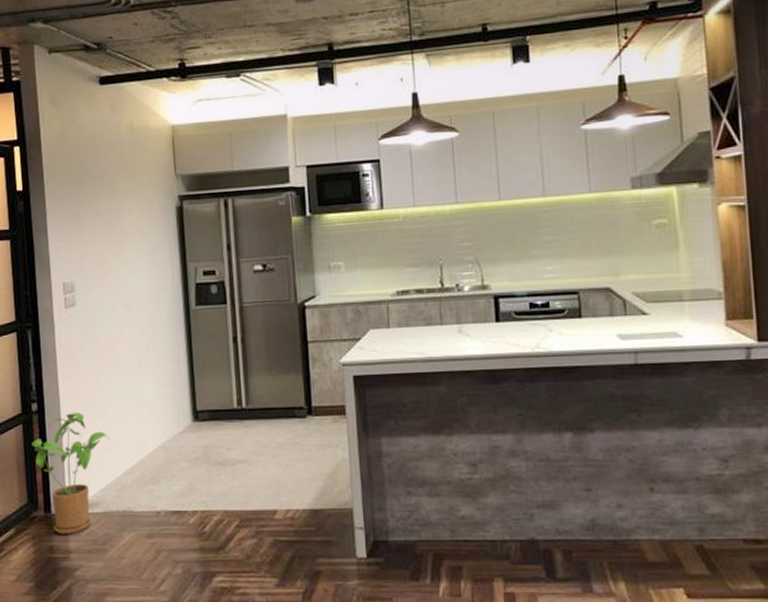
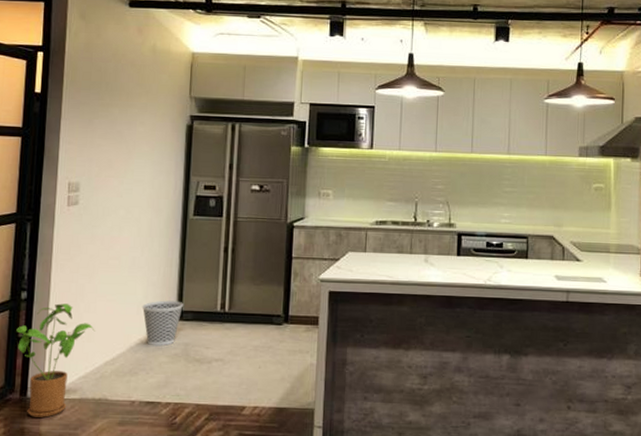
wastebasket: none [154,400,197,451] -> present [141,300,183,346]

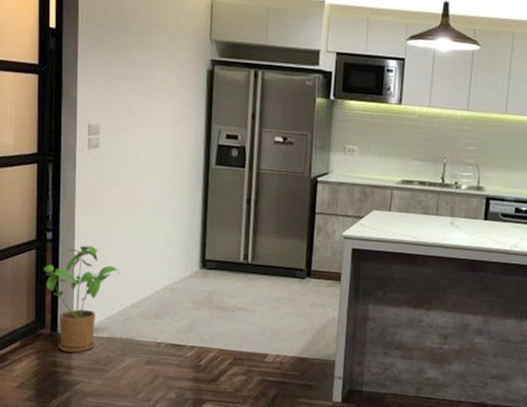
wastebasket: present [141,300,183,346] -> none [165,248,206,293]

